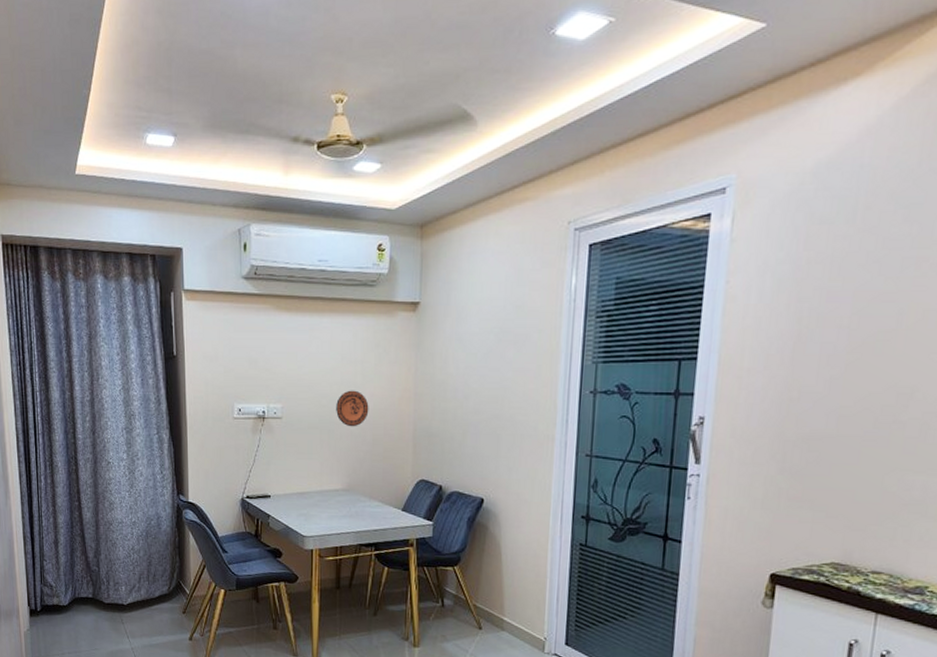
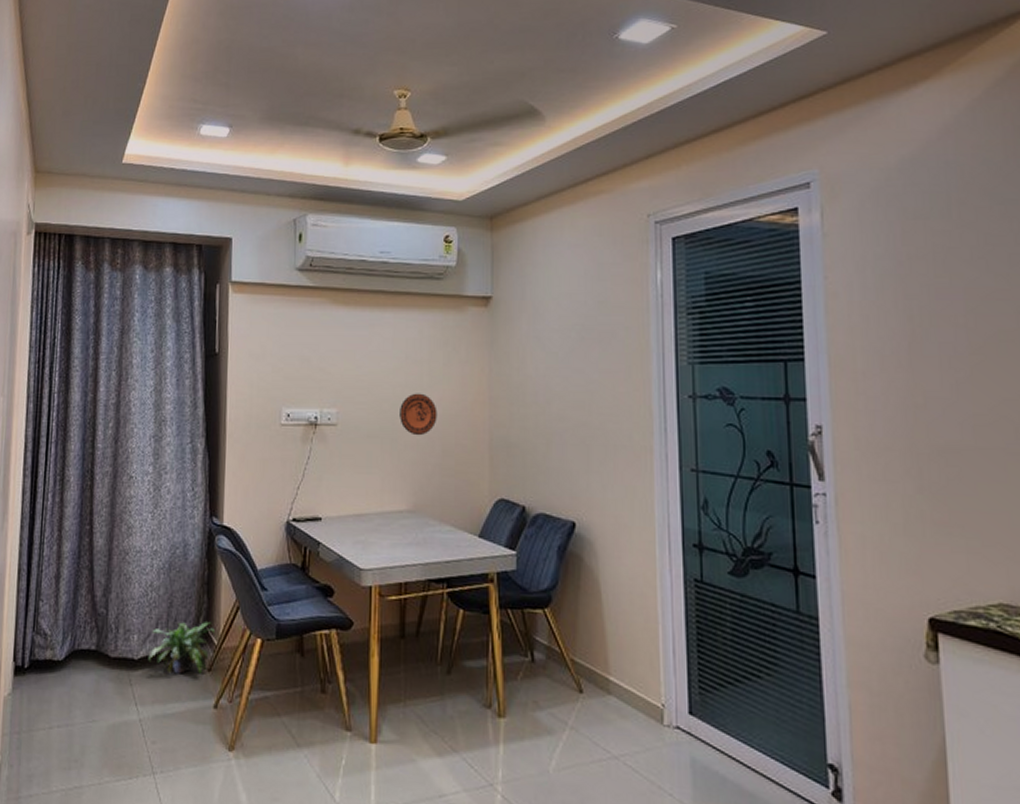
potted plant: none [135,577,188,616] -> present [148,622,216,674]

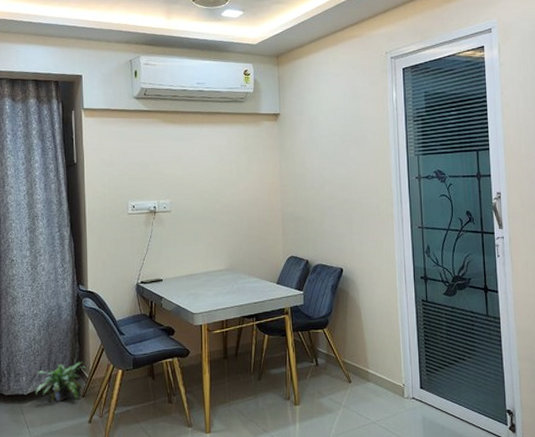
decorative plate: present [400,393,437,436] -> none [217,185,244,216]

